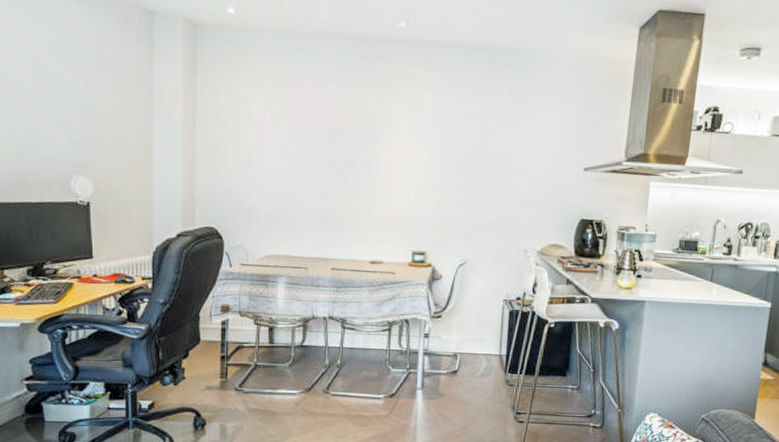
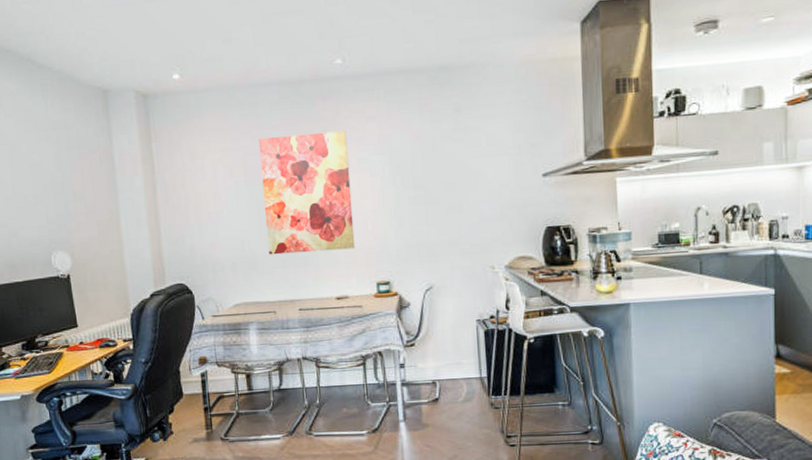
wall art: none [308,90,402,215] -> present [259,130,355,255]

